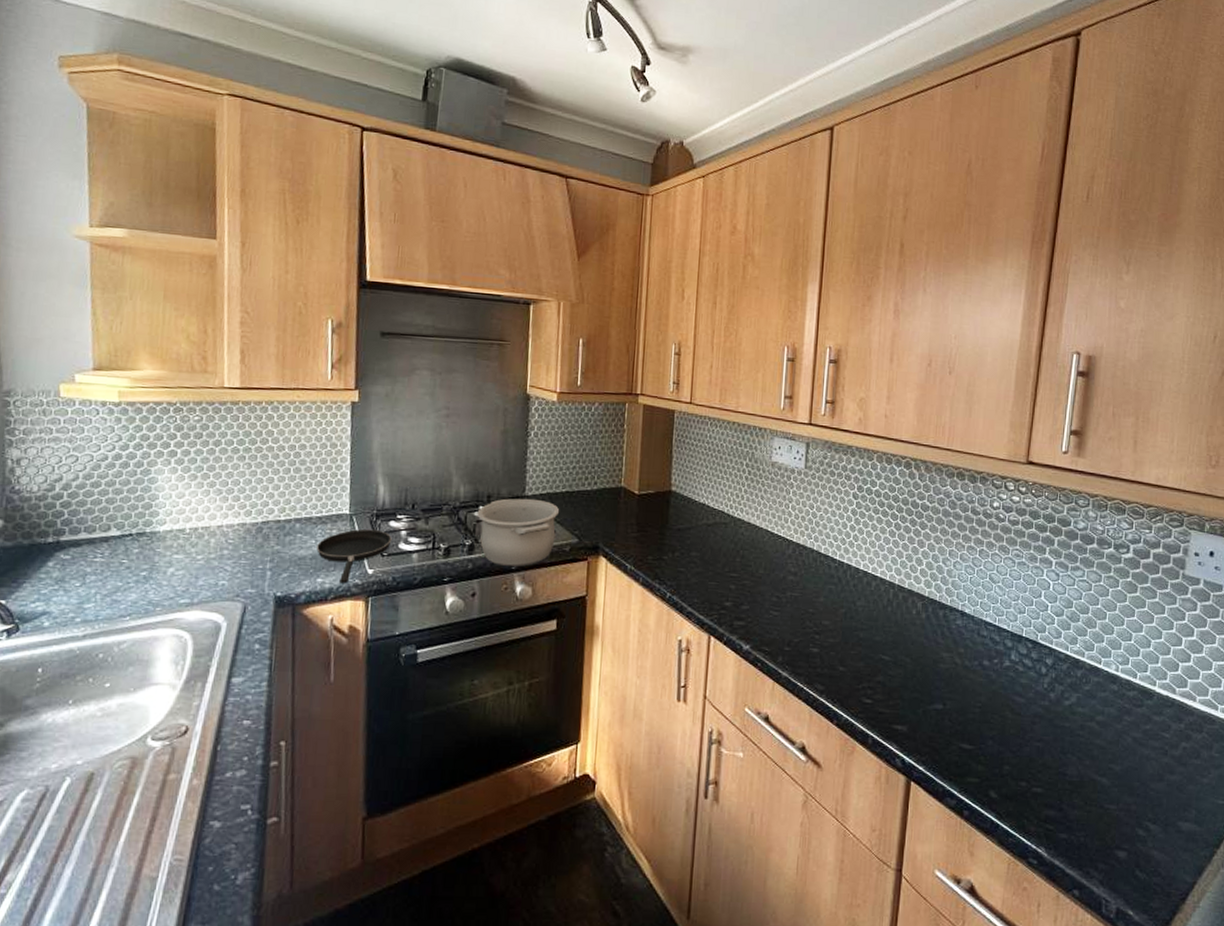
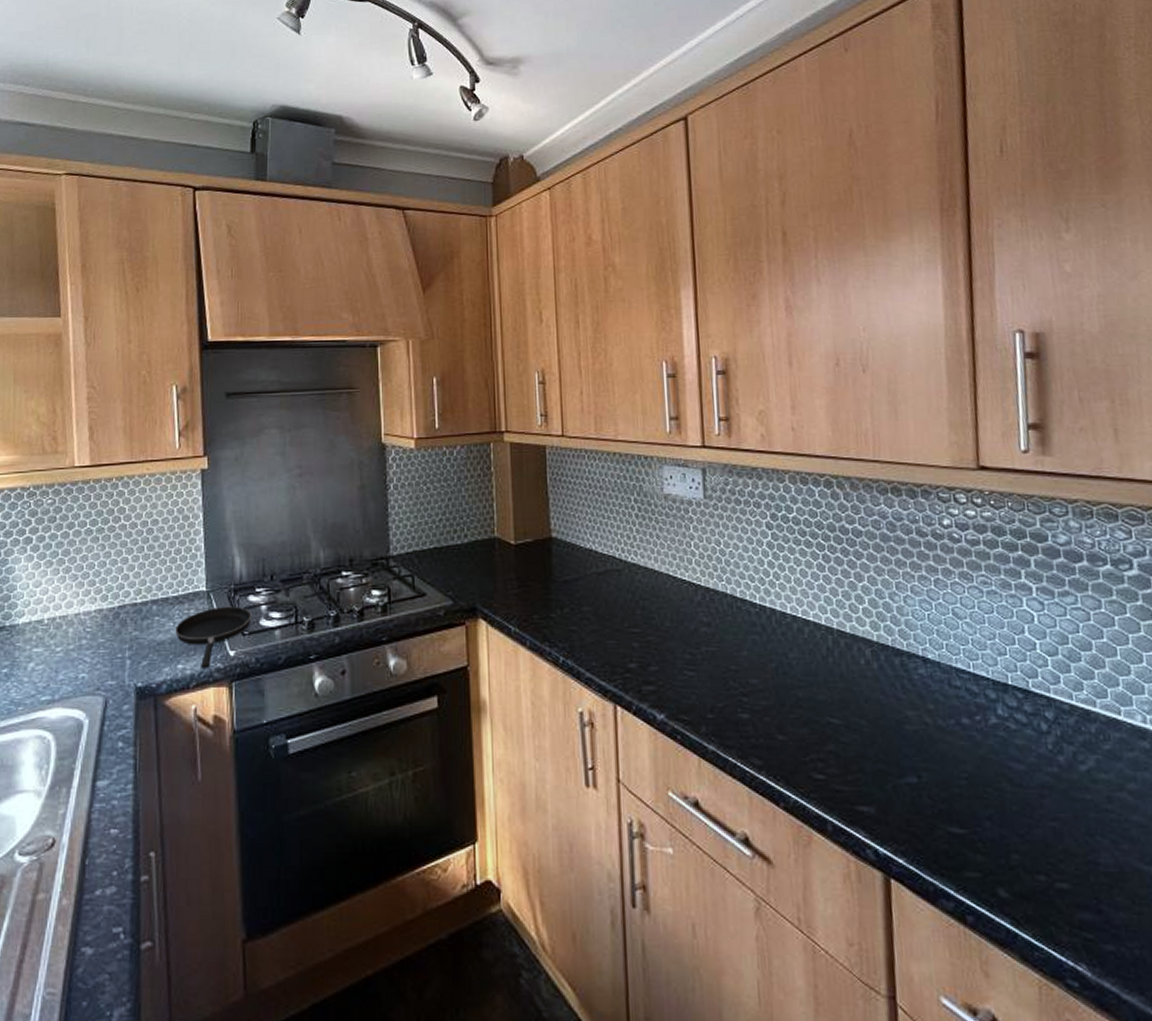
cooking pot: present [477,498,560,567] -> none [340,558,429,637]

